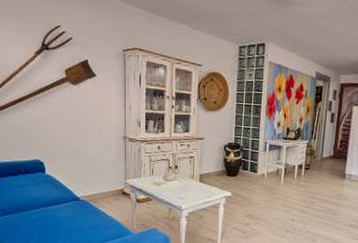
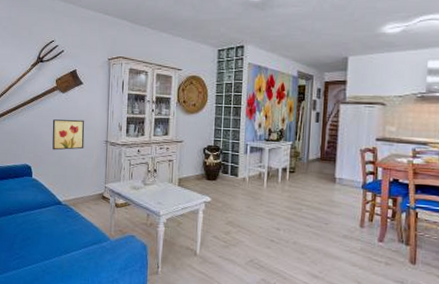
wall art: none [64,113,101,146] -> present [52,119,85,151]

